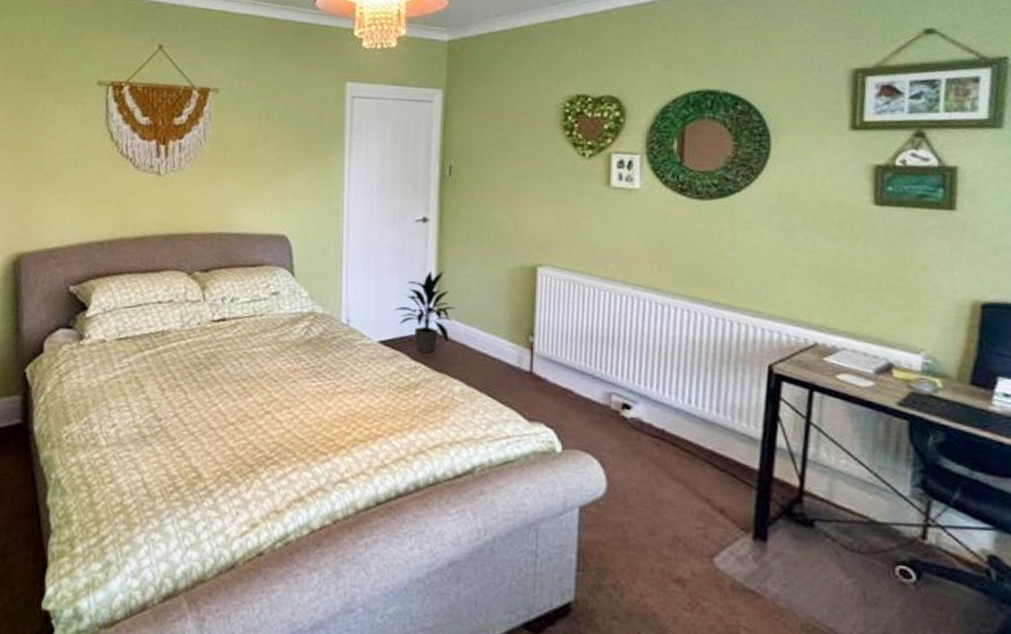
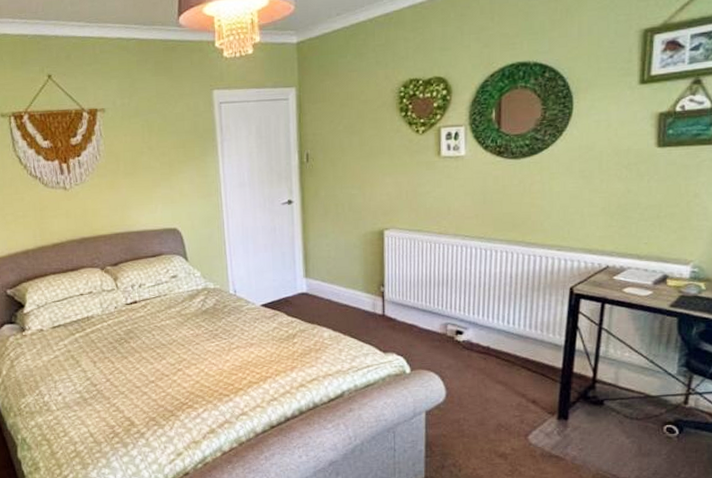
indoor plant: present [393,270,455,353] -> none [270,243,320,310]

